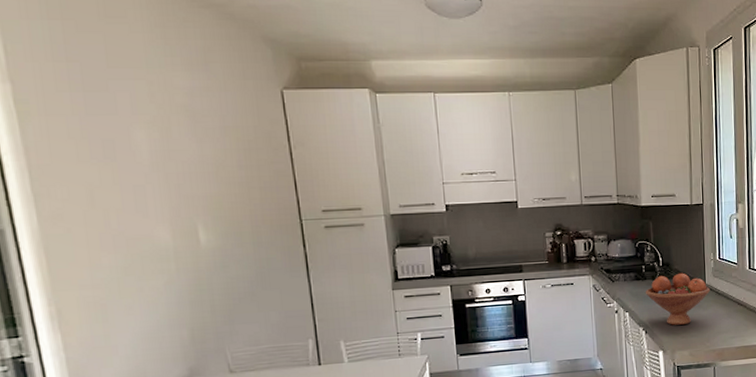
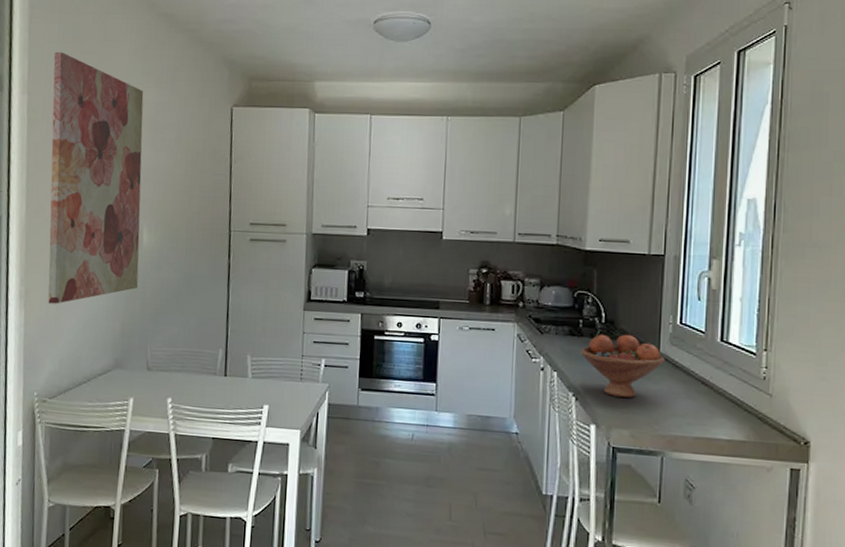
wall art: none [38,29,202,321] -> present [48,51,144,304]

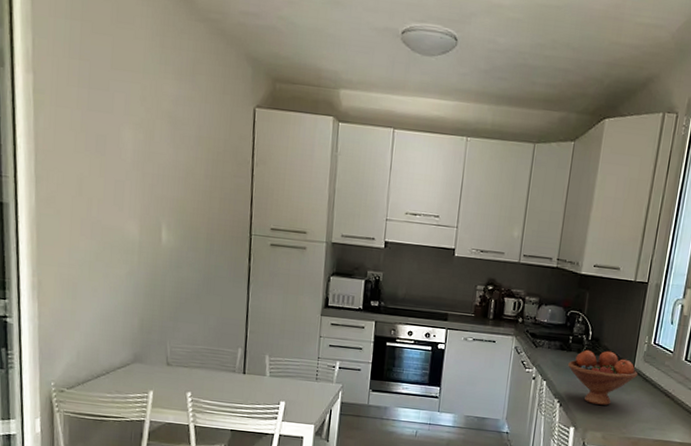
wall art: present [48,51,144,304] -> none [61,28,162,297]

